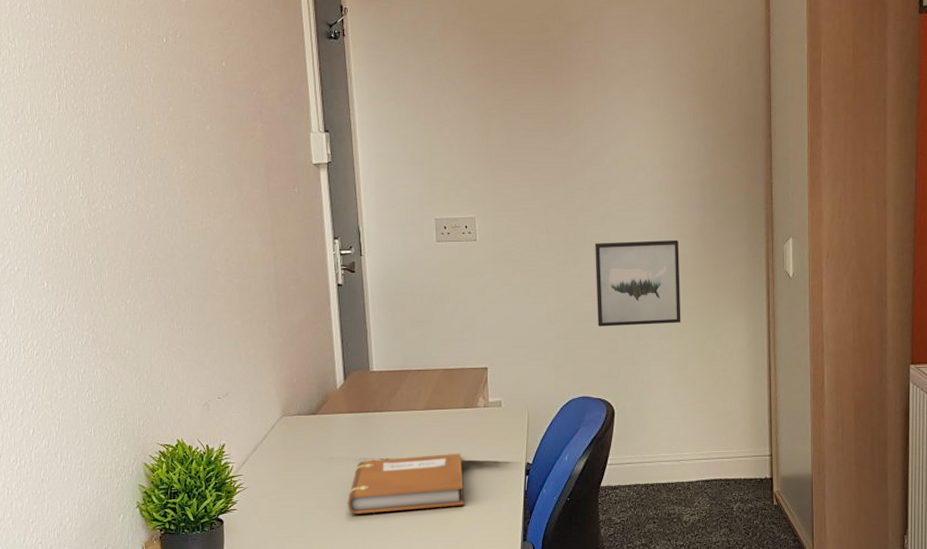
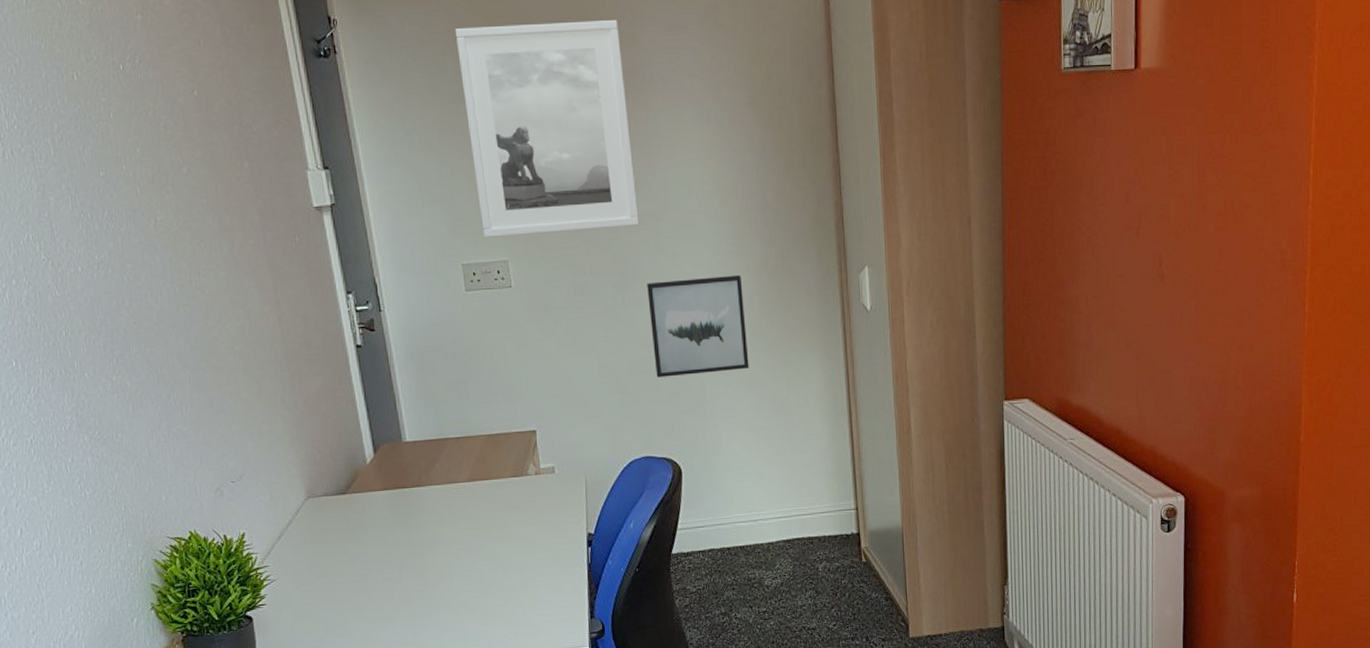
notebook: present [347,453,465,514] -> none [390,527,522,601]
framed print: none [446,17,592,197] -> present [455,20,639,238]

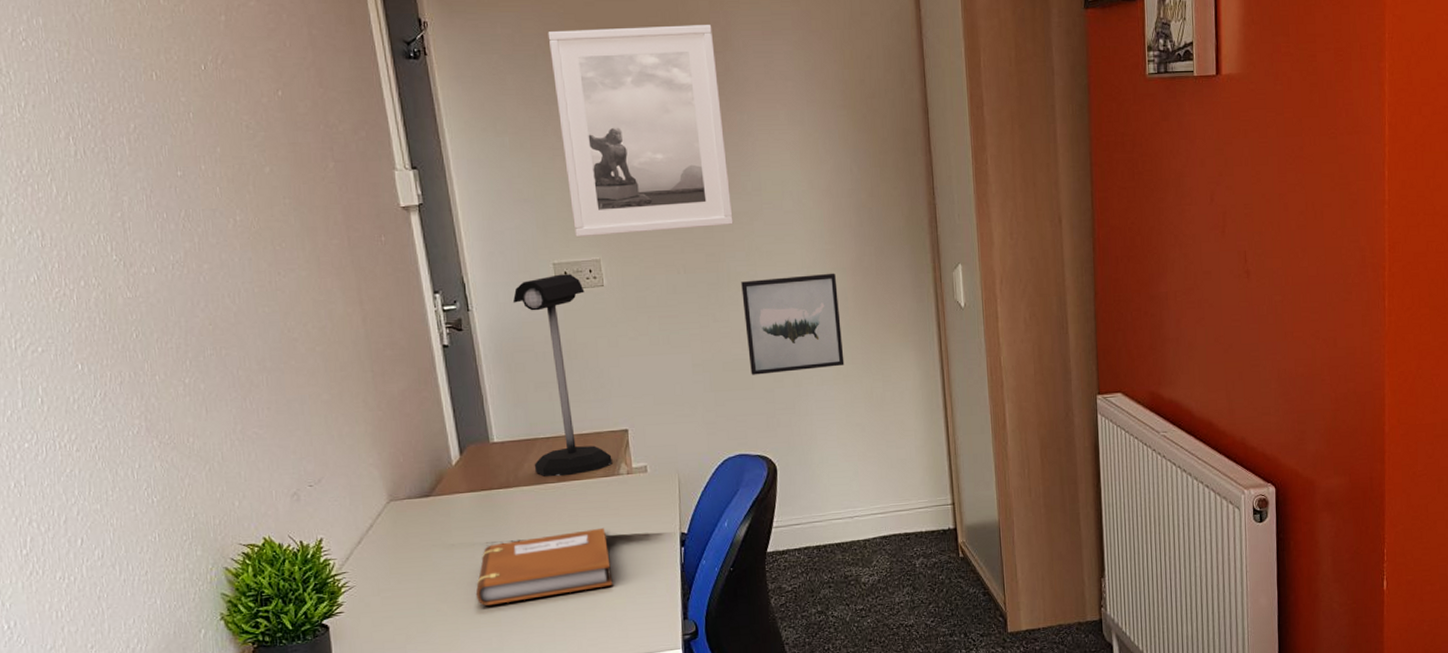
notebook: none [390,527,522,601] -> present [475,527,613,606]
desk lamp: none [423,275,521,477] -> present [512,274,612,478]

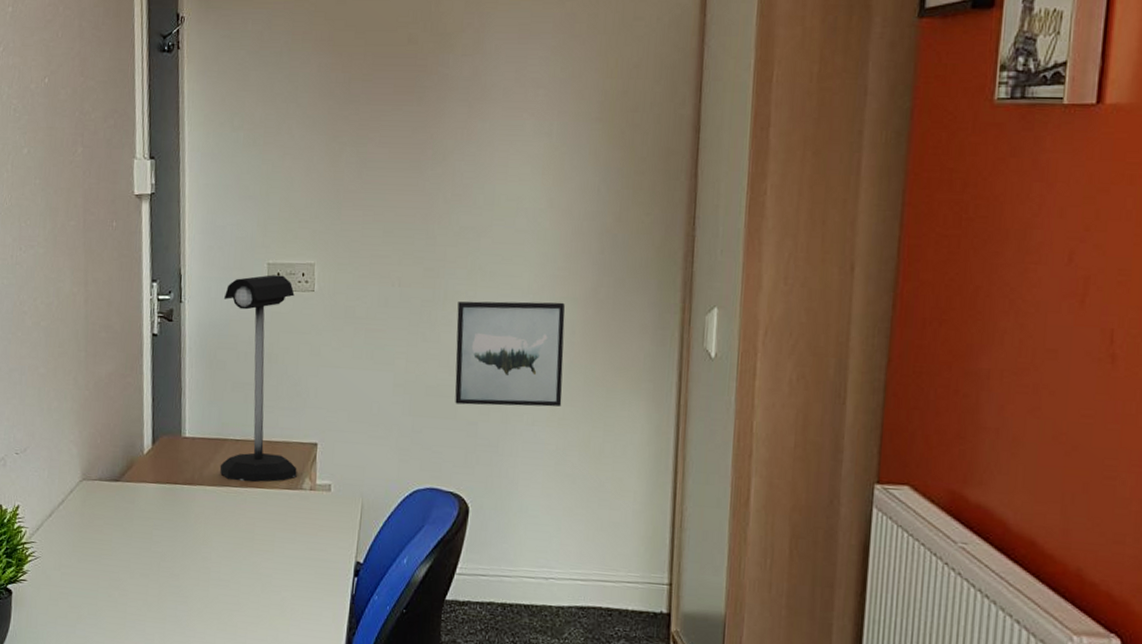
notebook: present [475,527,613,606] -> none [146,539,280,605]
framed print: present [547,25,734,238] -> none [293,26,465,240]

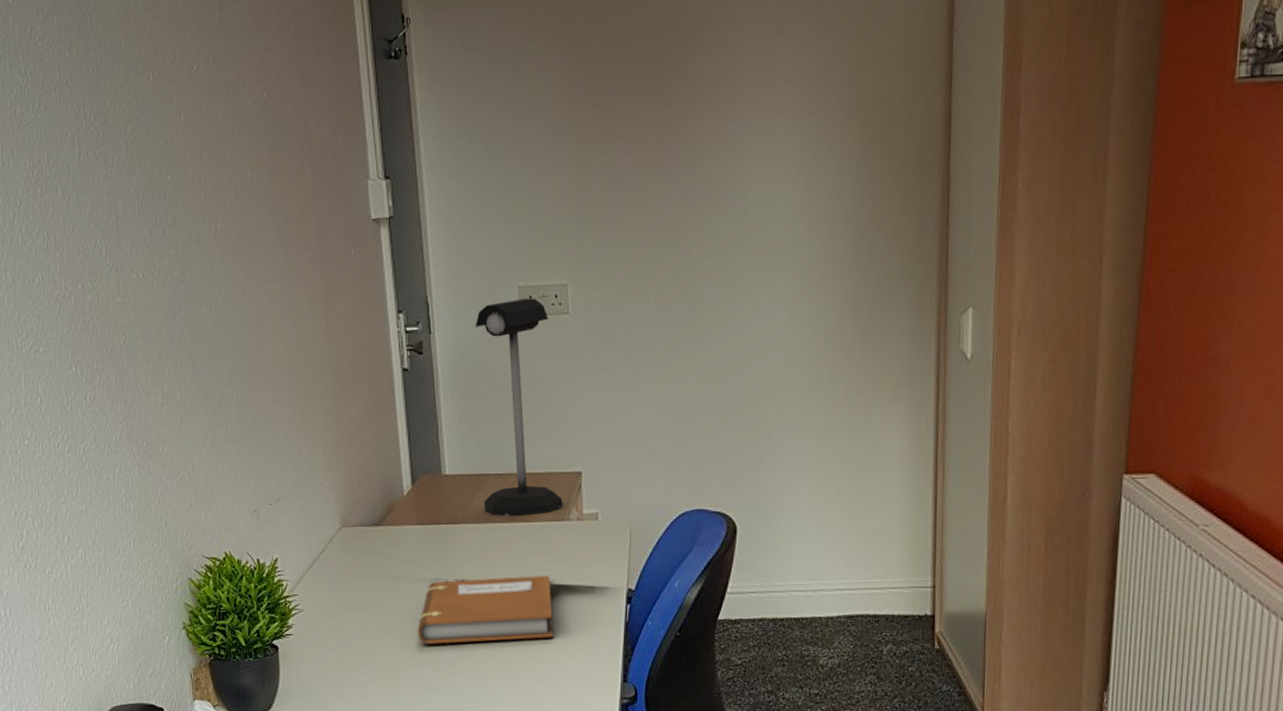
notebook: none [146,539,280,605] -> present [417,575,554,644]
wall art: present [455,301,565,407] -> none [715,311,824,422]

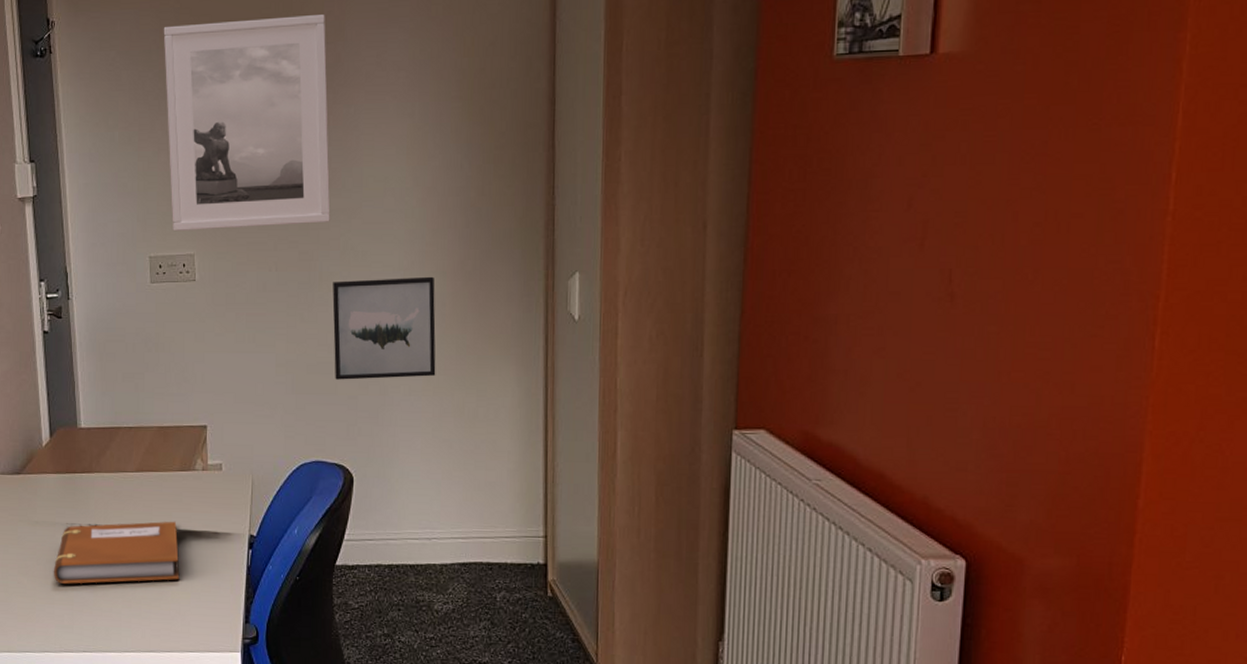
desk lamp: present [474,298,563,517] -> none [109,267,189,467]
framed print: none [531,19,714,259] -> present [163,15,331,232]
wall art: none [715,311,824,422] -> present [332,276,436,380]

